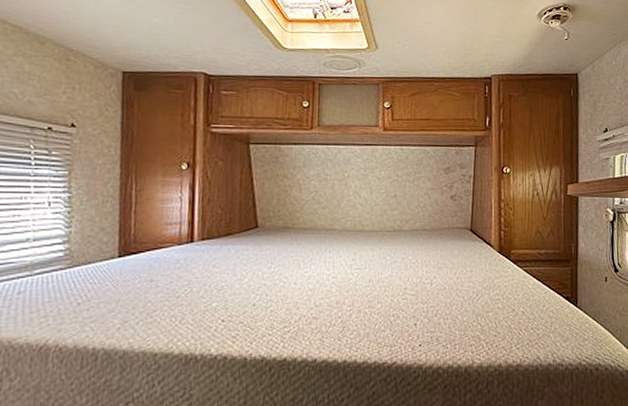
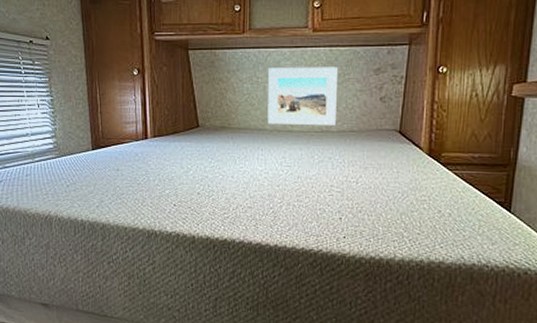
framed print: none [336,164,409,224] -> present [267,67,338,125]

